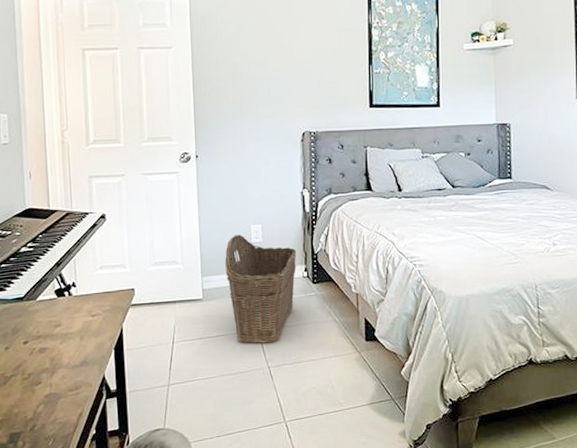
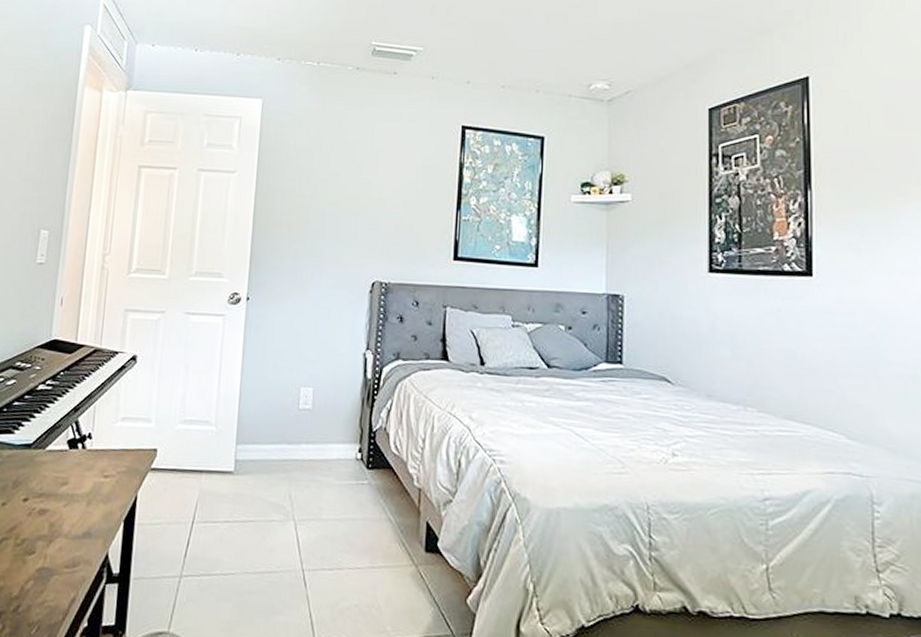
wicker basket: present [225,235,297,343] -> none [264,397,352,539]

